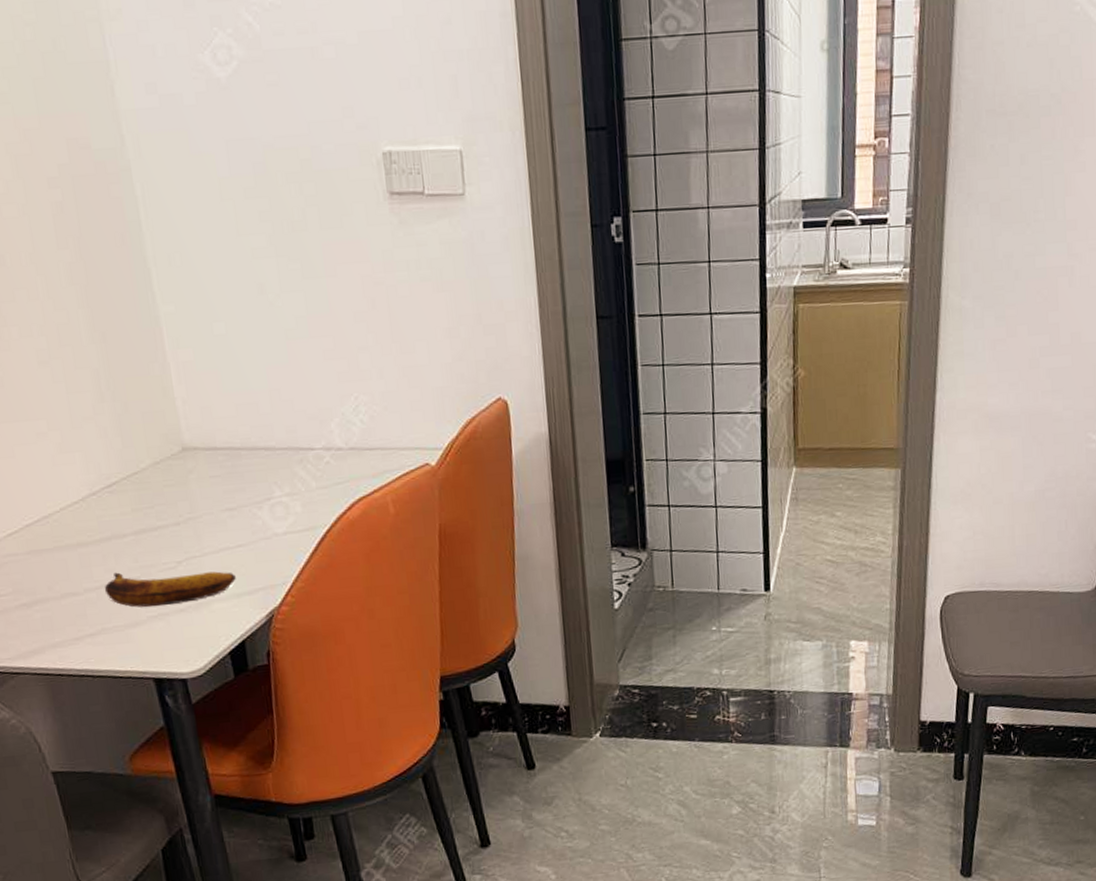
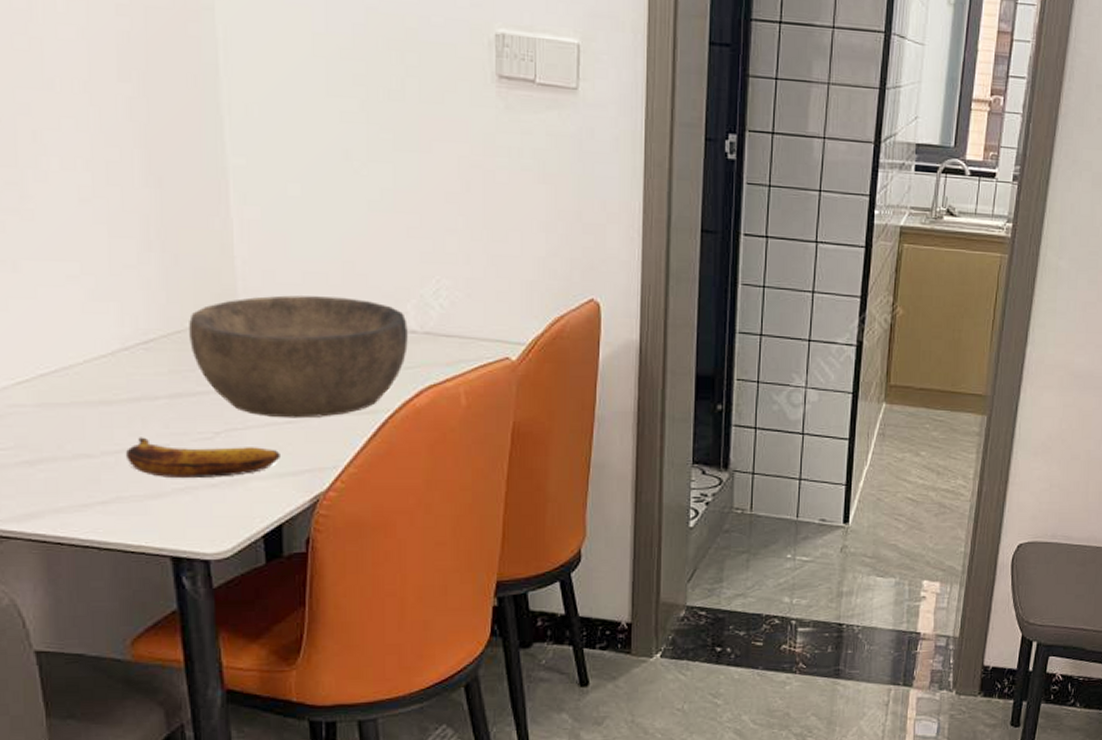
bowl: none [143,423,336,543] -> present [189,295,408,419]

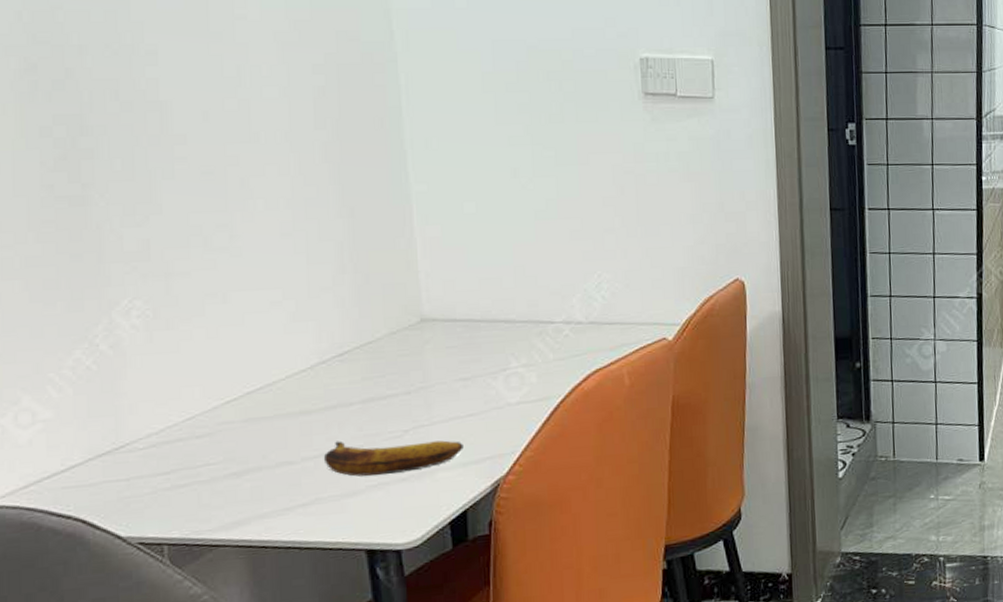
bowl: present [189,295,408,419] -> none [379,298,575,412]

